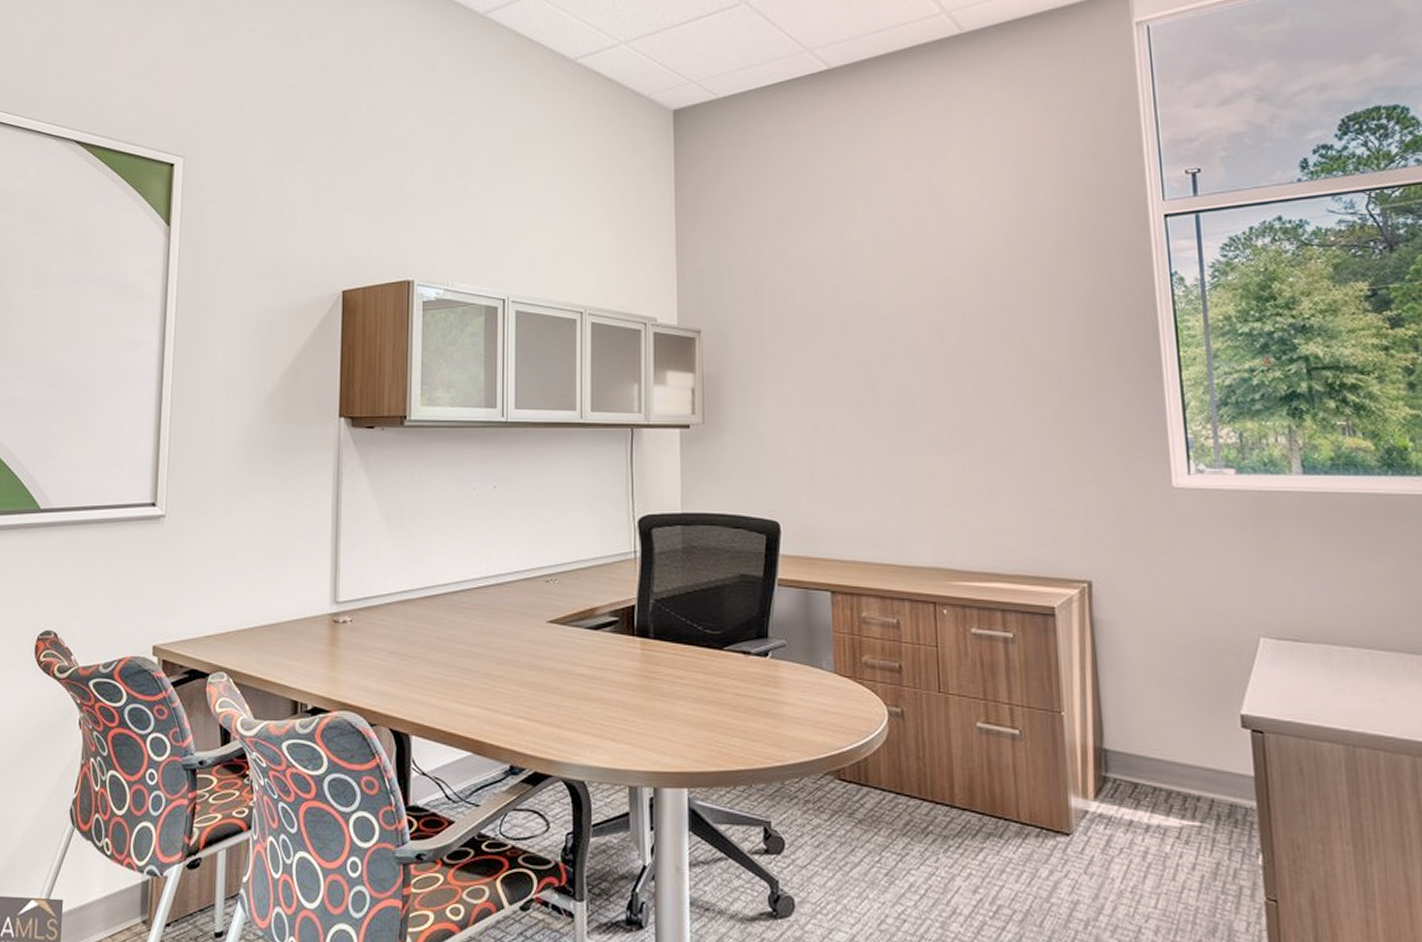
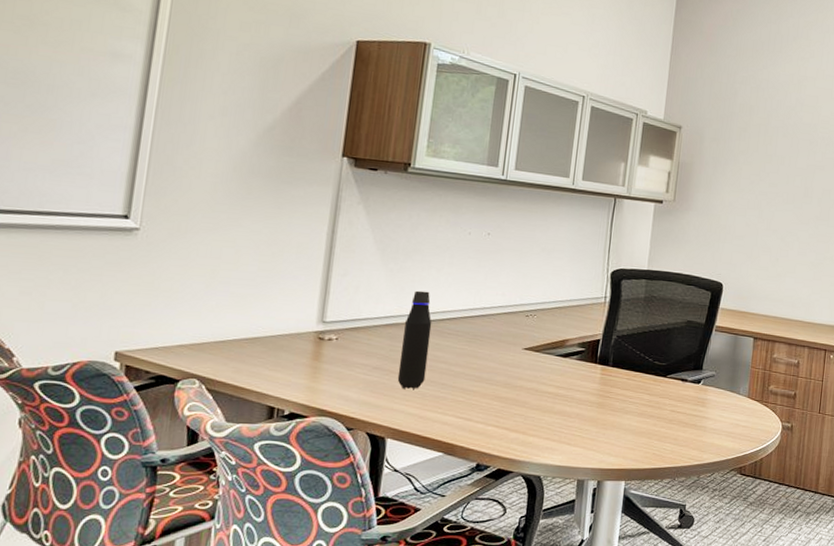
water bottle: none [415,559,445,676] -> present [397,290,432,389]

